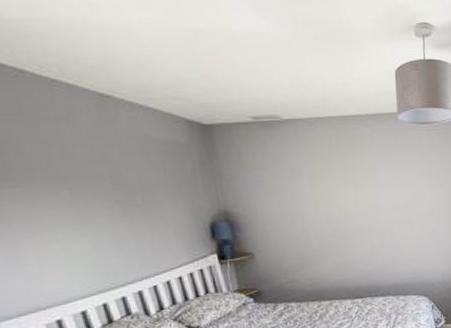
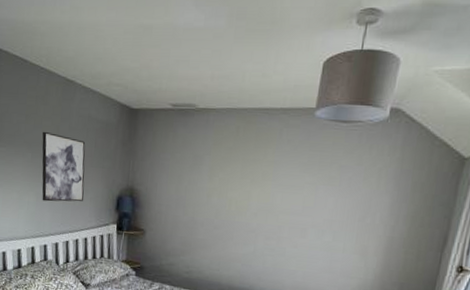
wall art: none [79,160,166,246] -> present [42,131,86,202]

